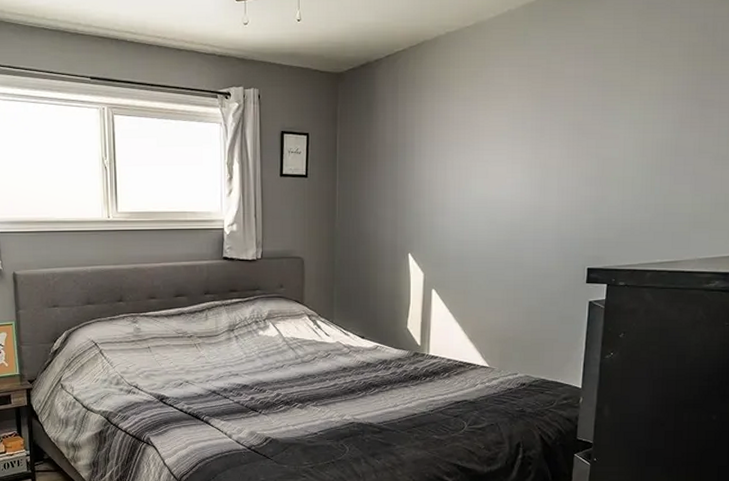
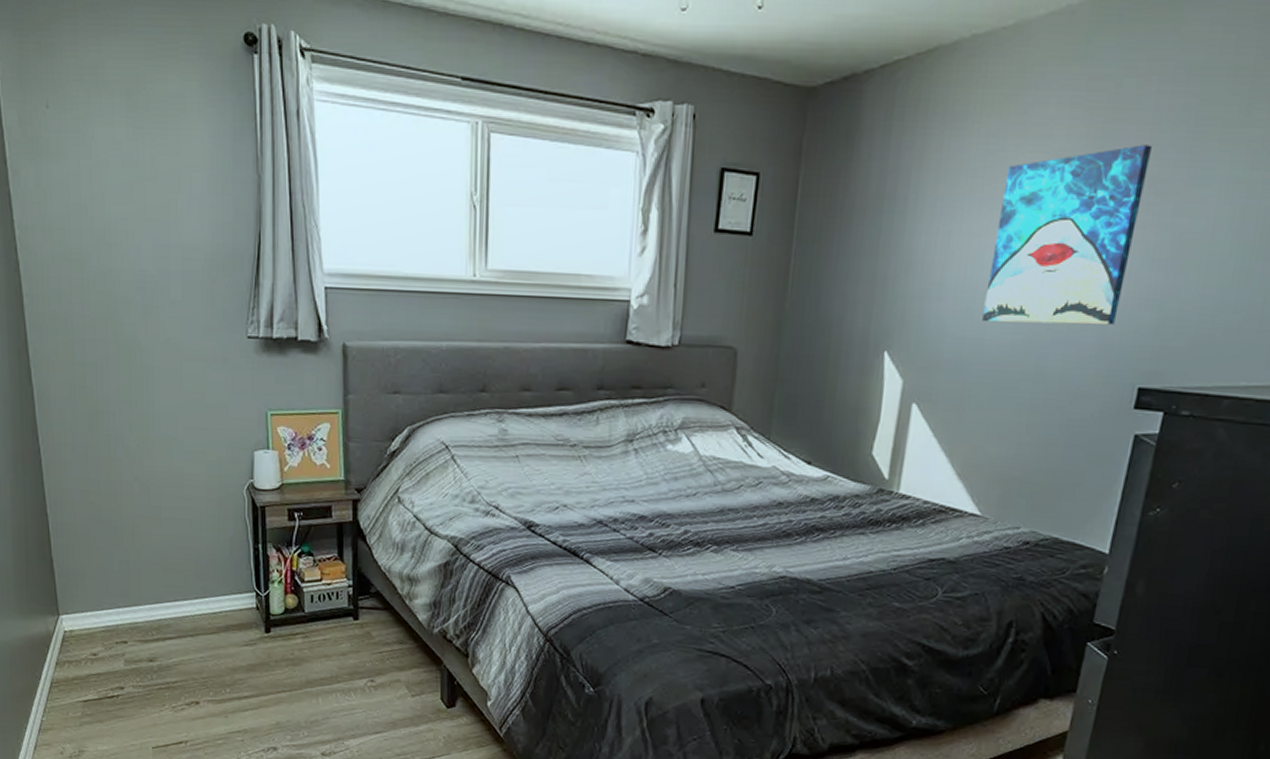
wall art: none [475,101,577,229] -> present [982,144,1153,325]

